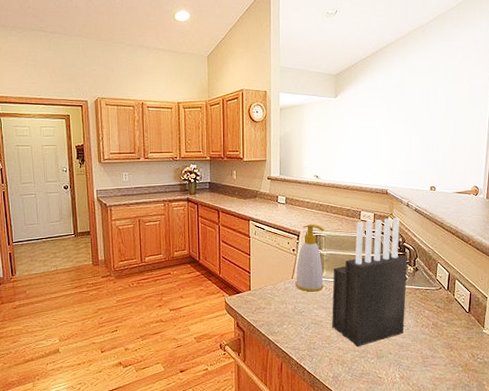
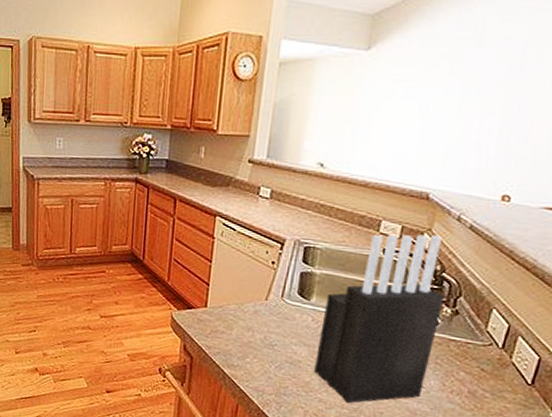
soap bottle: present [295,223,325,292] -> none [269,229,323,323]

